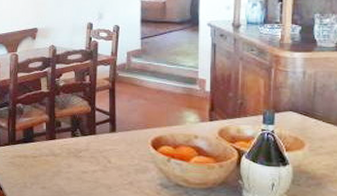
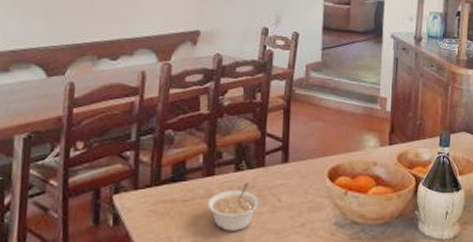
legume: none [51,146,93,183] -> present [207,182,260,231]

